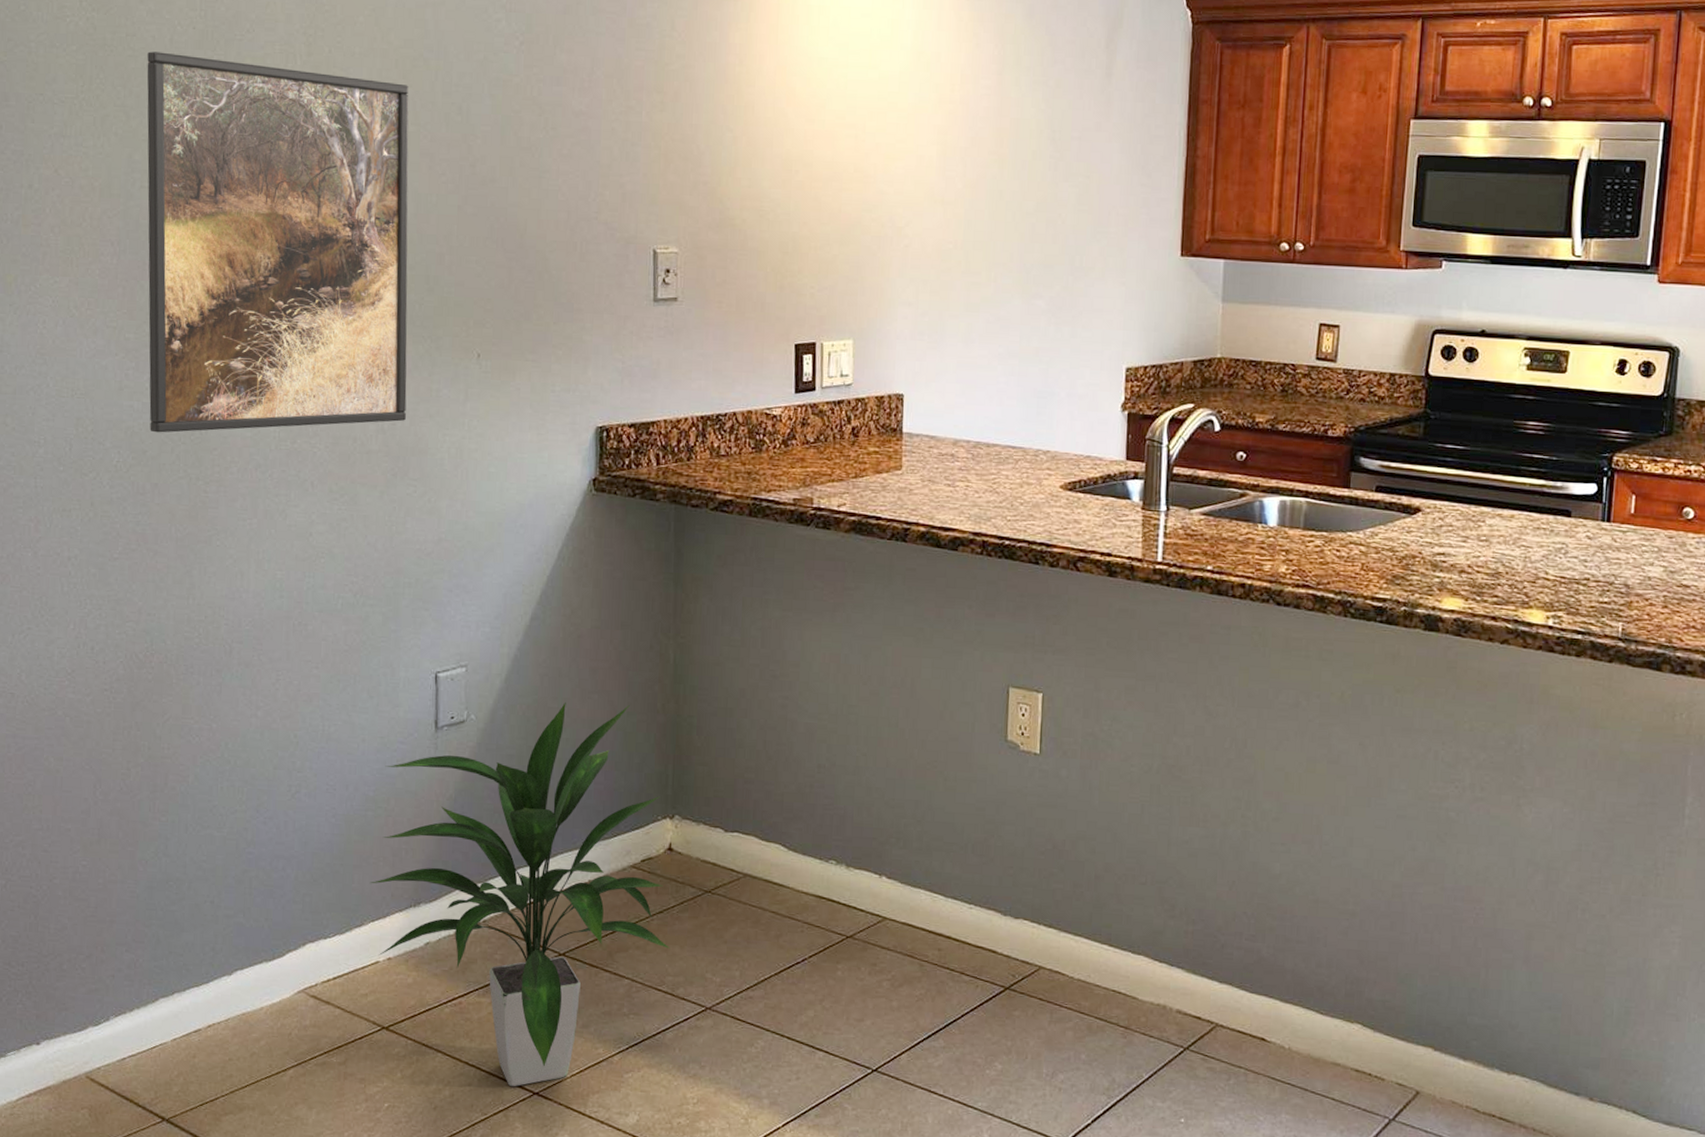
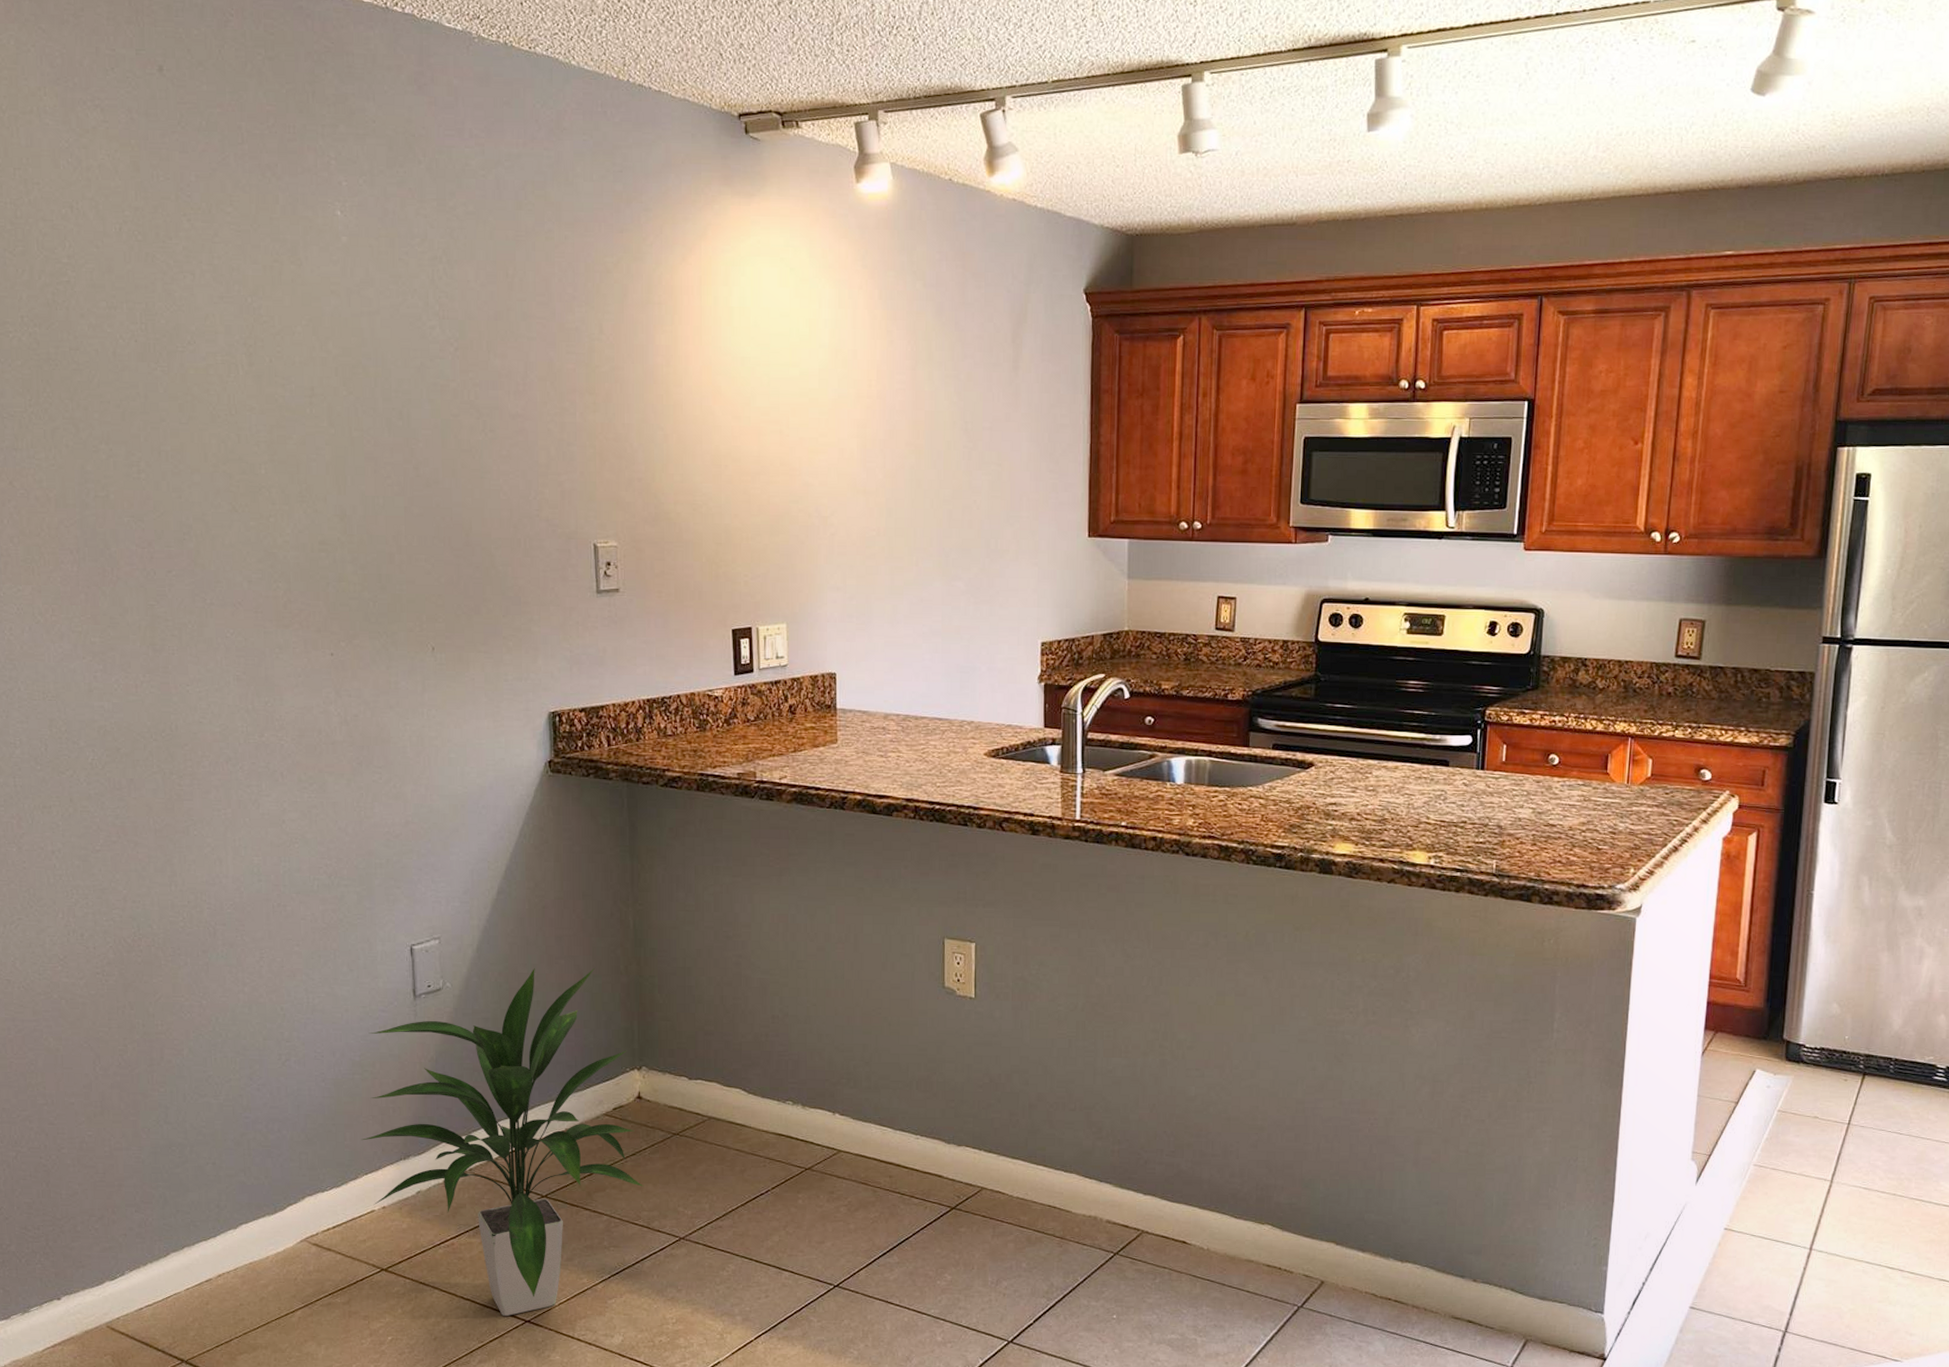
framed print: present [147,51,409,433] -> none [92,365,367,731]

